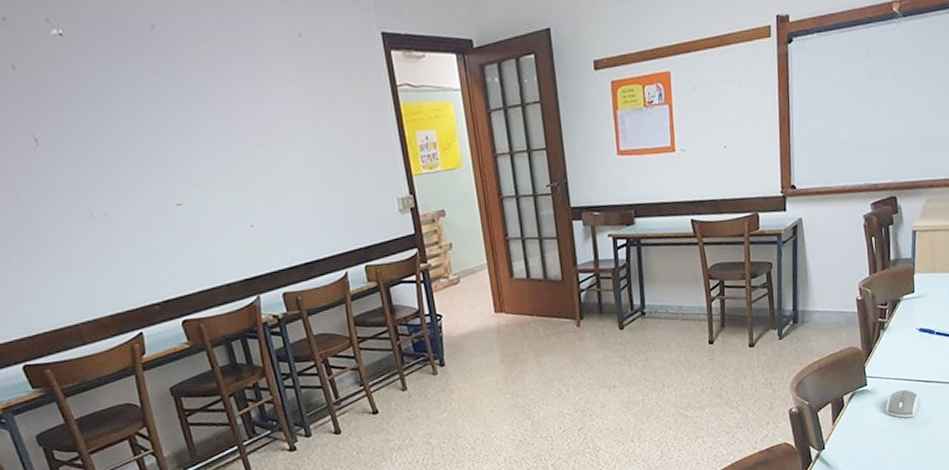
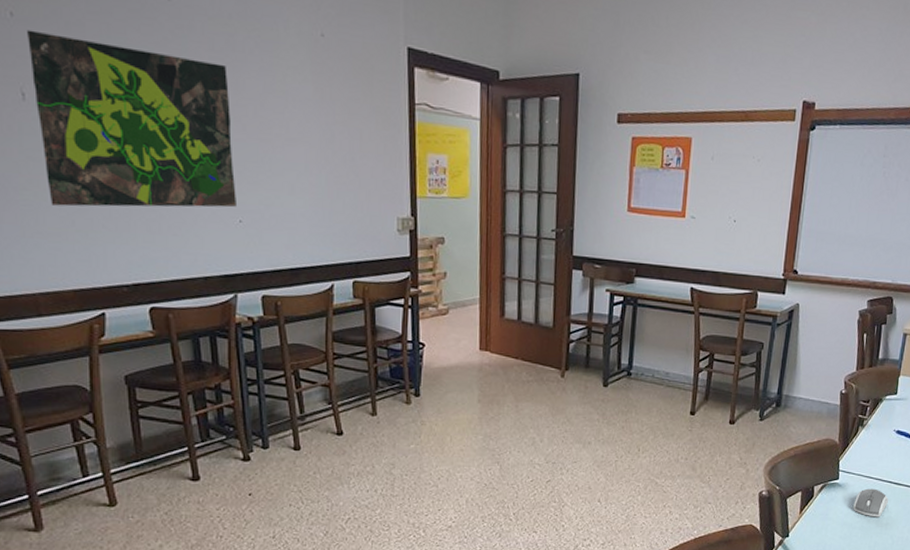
map: none [30,78,245,240] -> present [27,29,236,208]

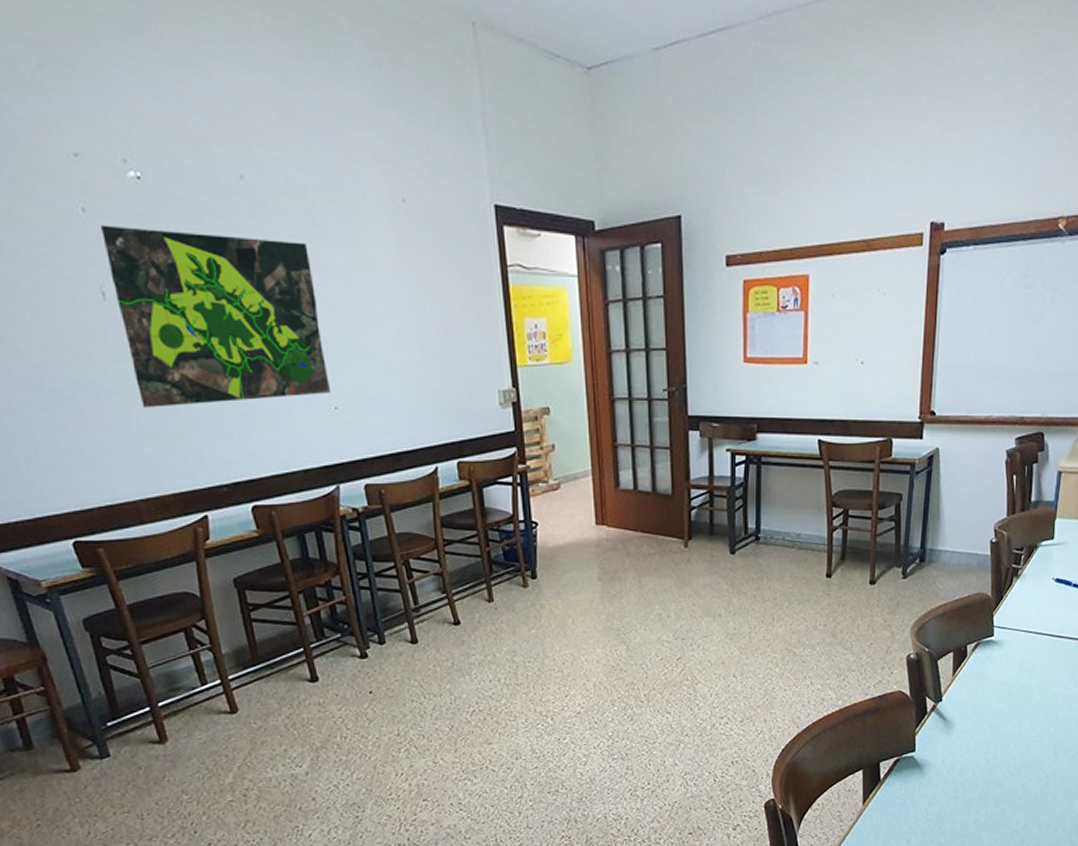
computer mouse: present [853,488,888,517] -> none [1011,643,1050,675]

